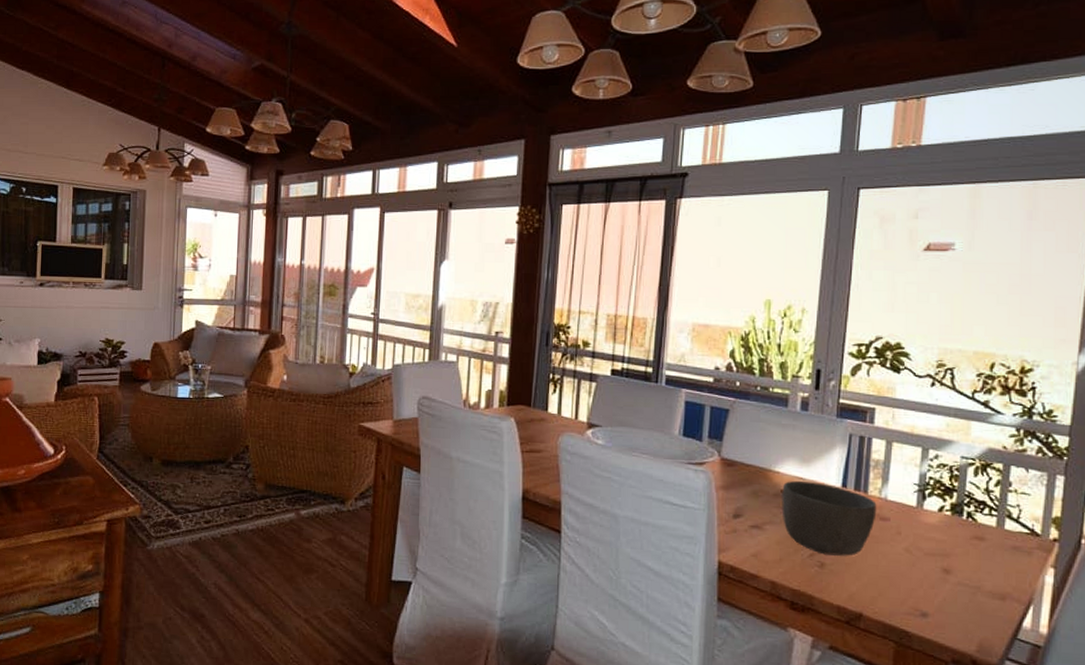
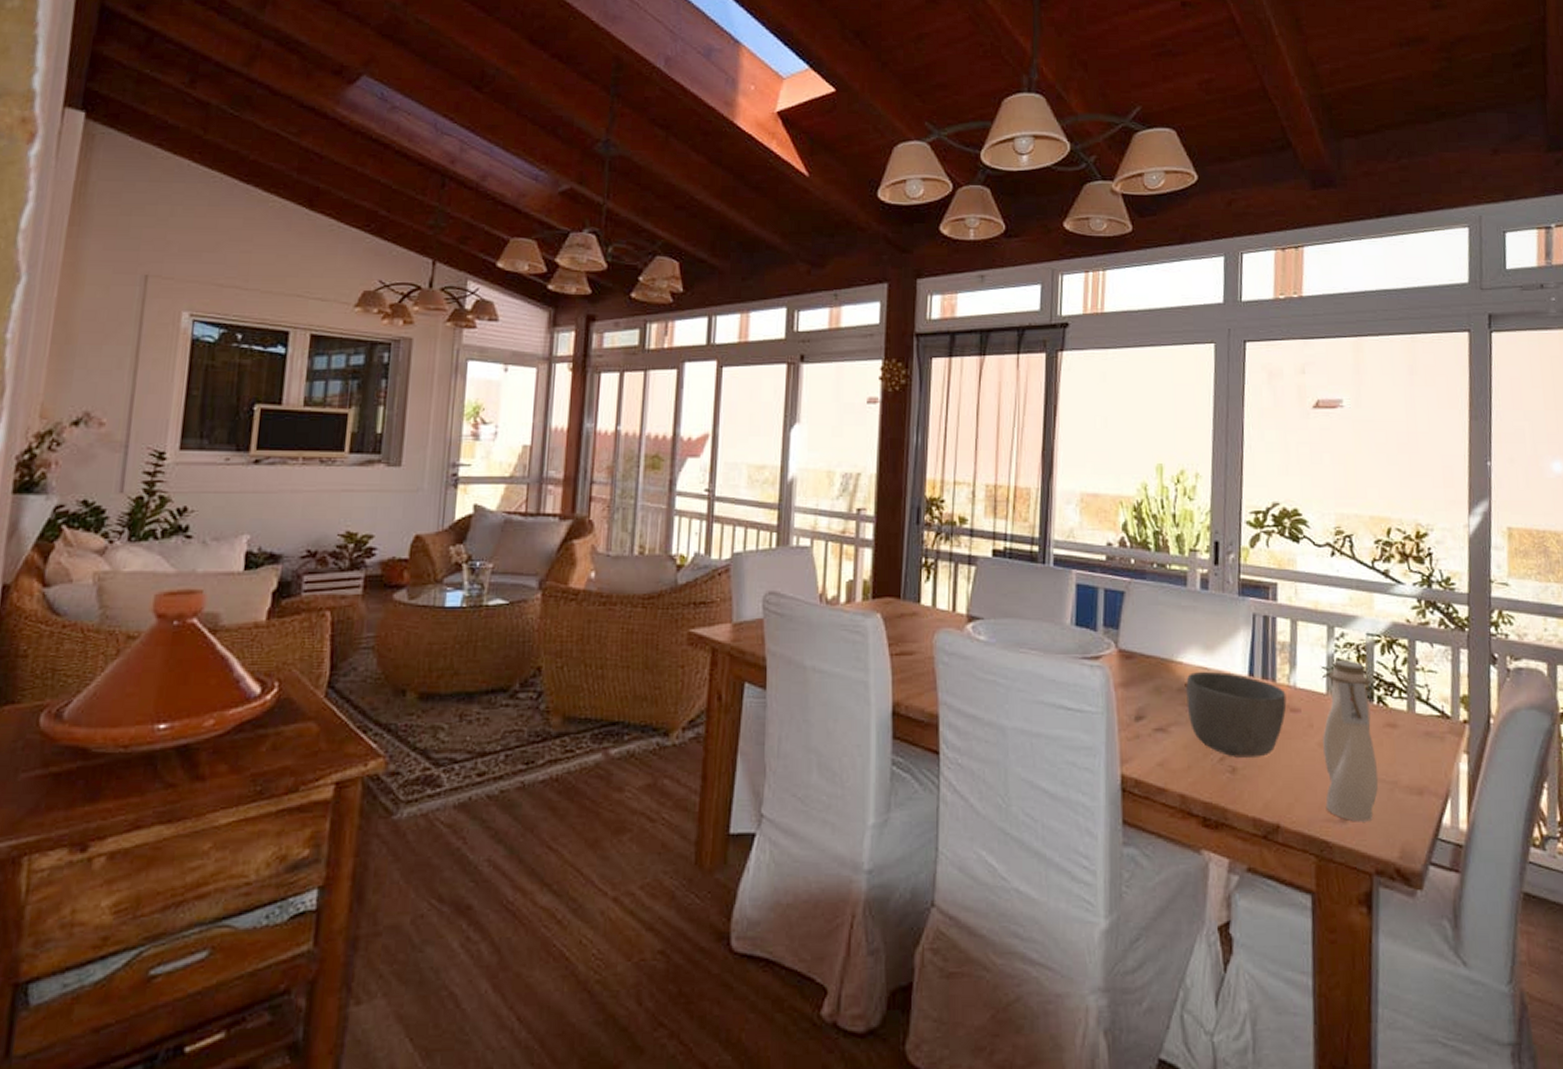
water bottle: none [907,478,962,619] -> present [1322,659,1379,822]

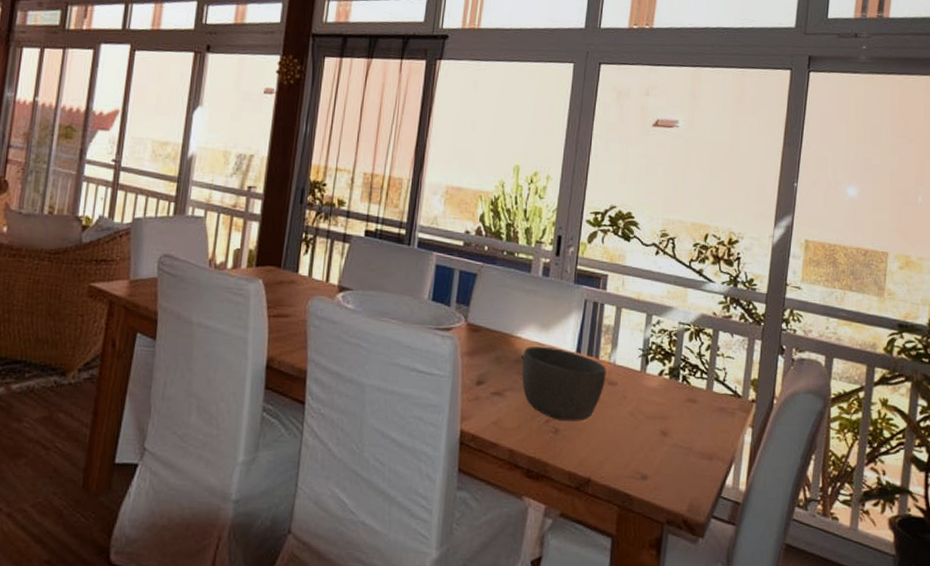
water bottle: present [1322,659,1379,822] -> none [630,342,679,480]

